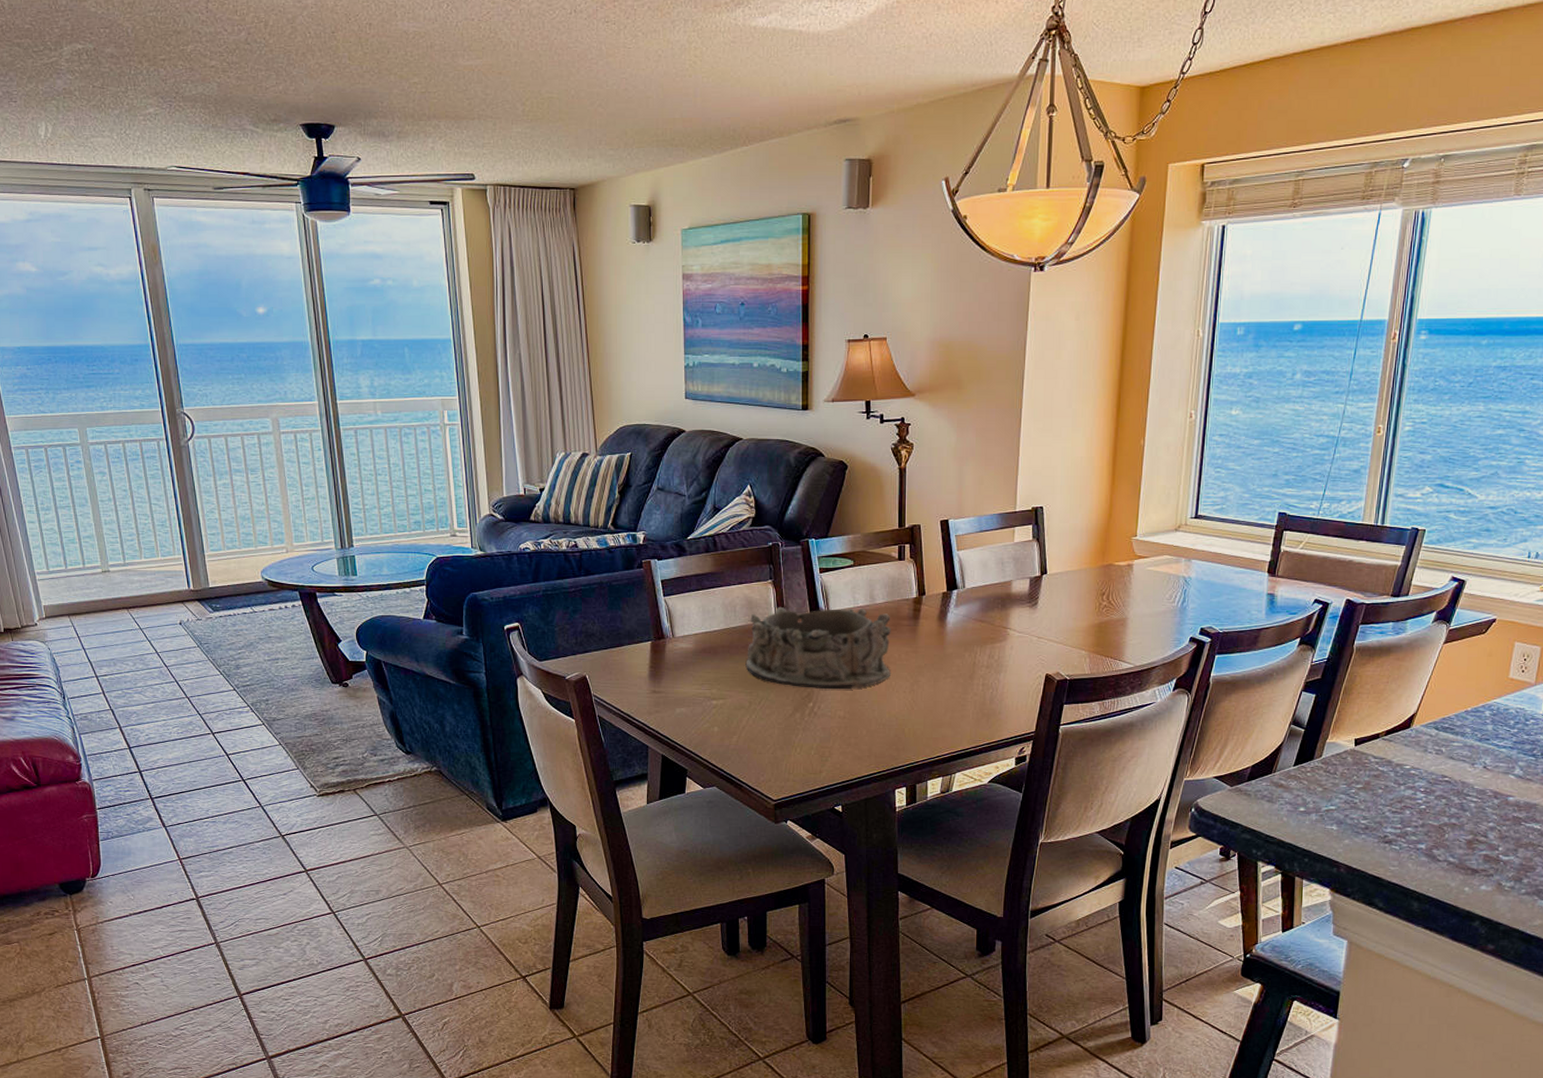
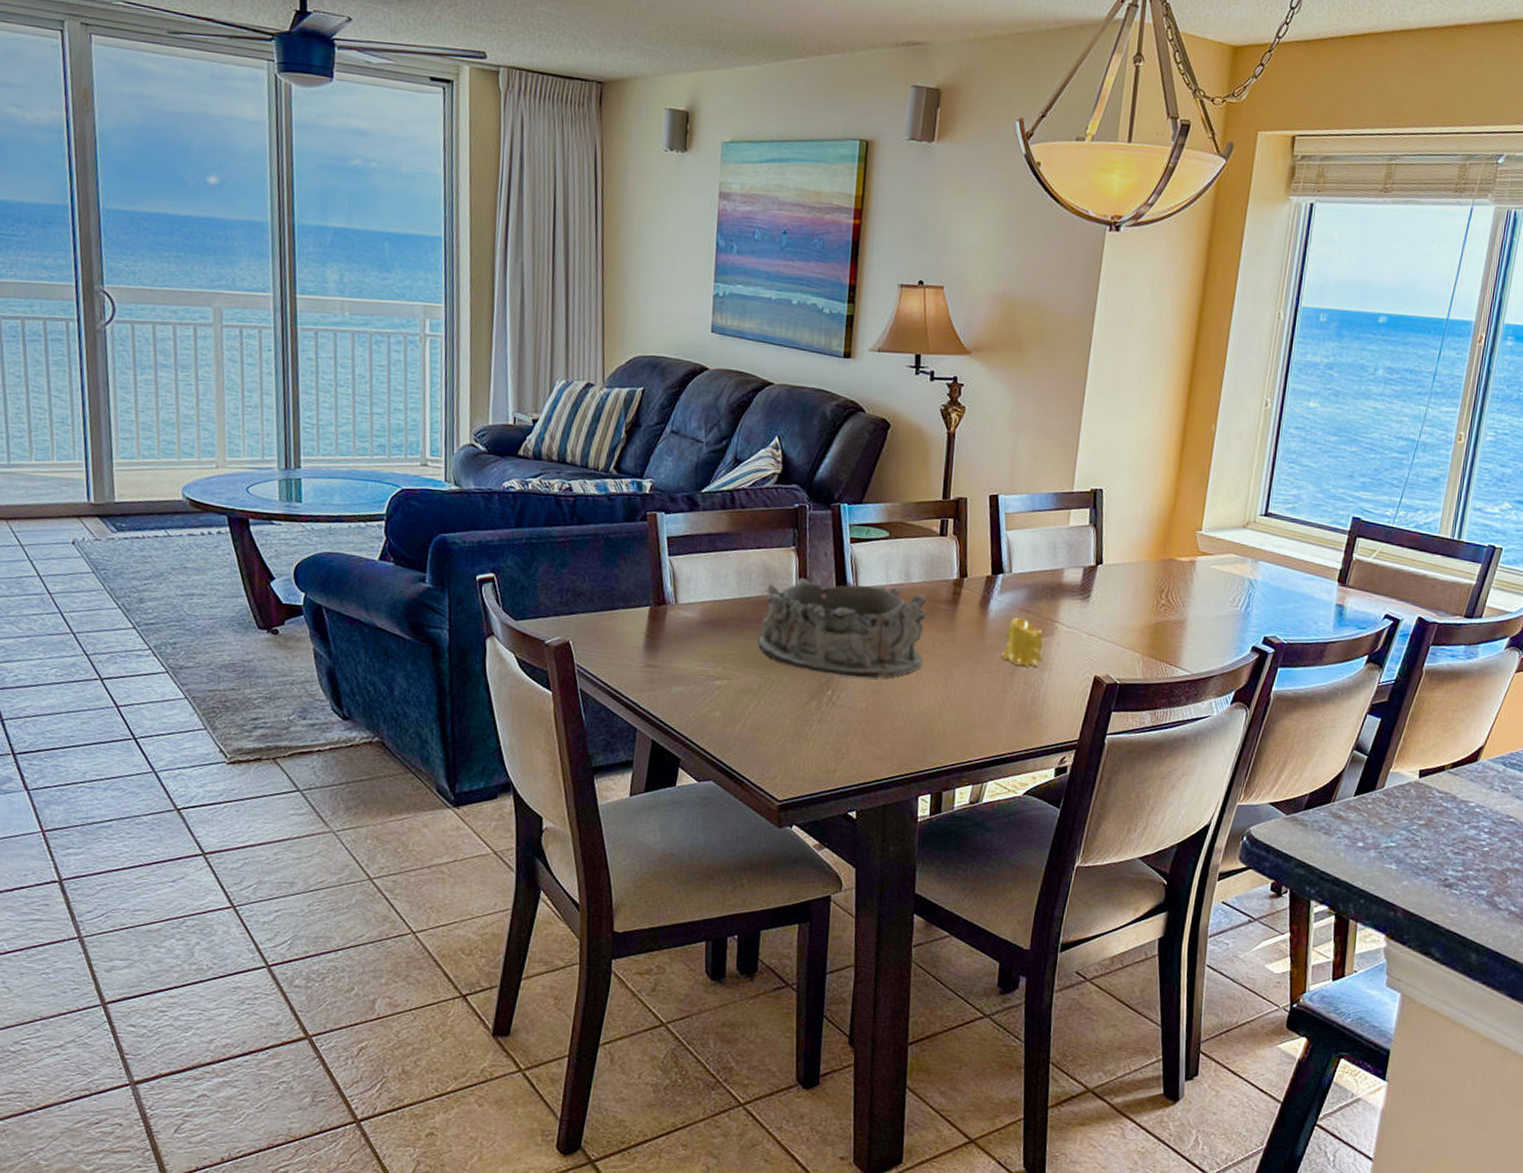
candle: none [959,627,999,670] -> present [1000,617,1044,667]

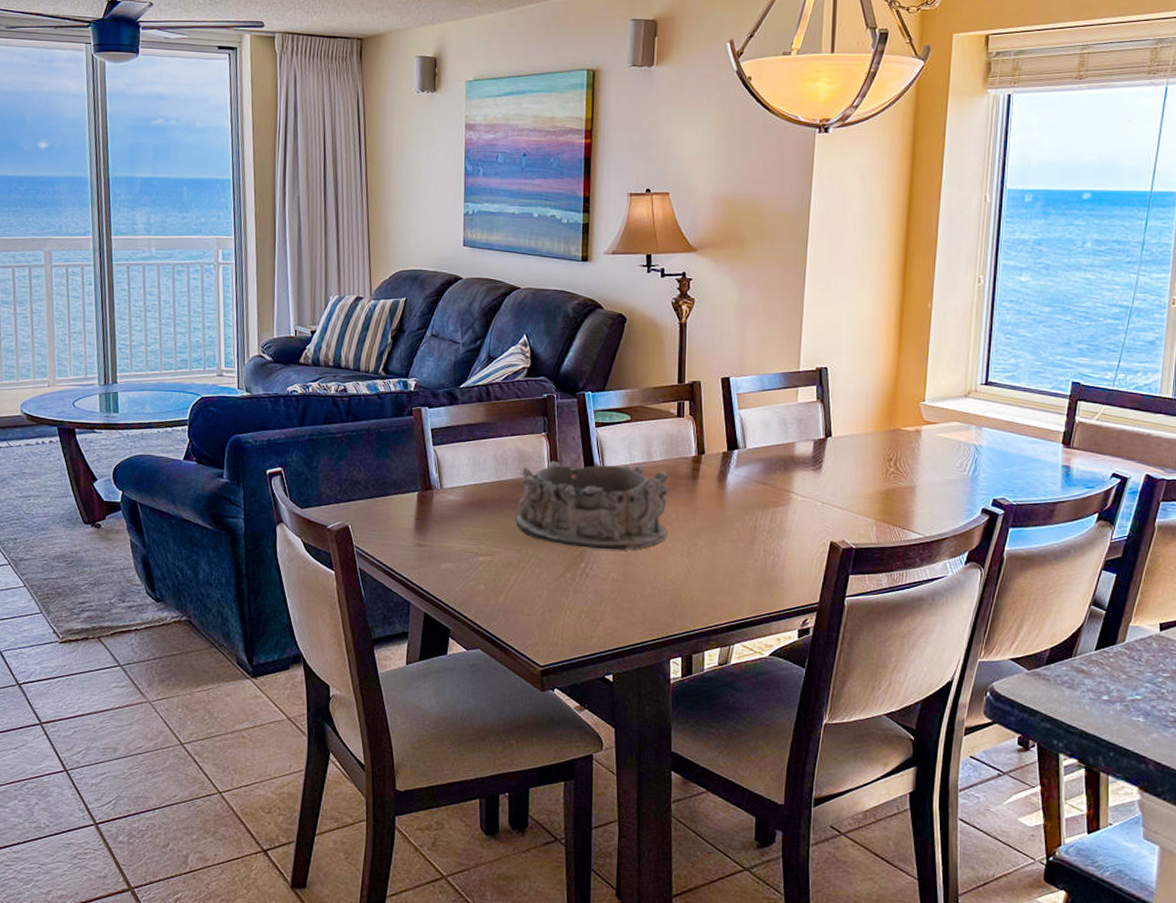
candle: present [1000,617,1044,667] -> none [740,489,782,535]

